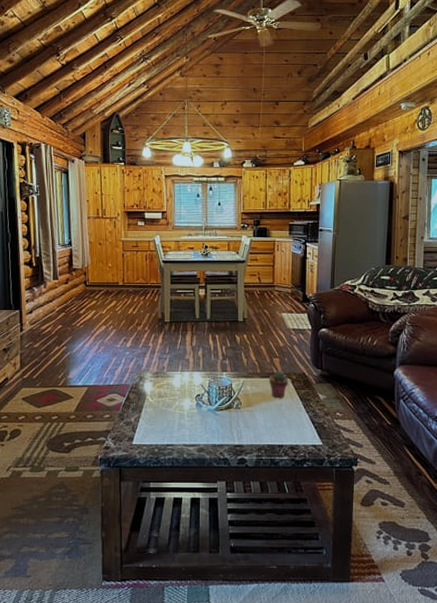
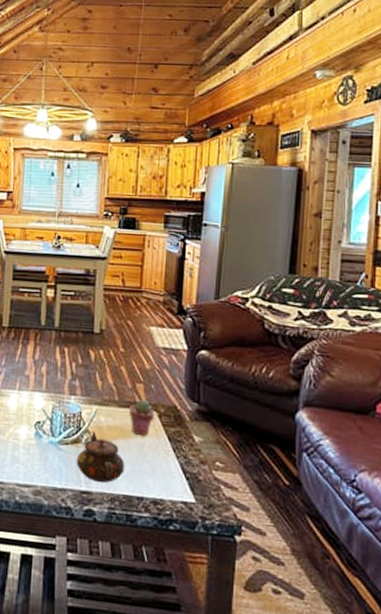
teapot: none [229,398,268,437] -> present [76,431,125,483]

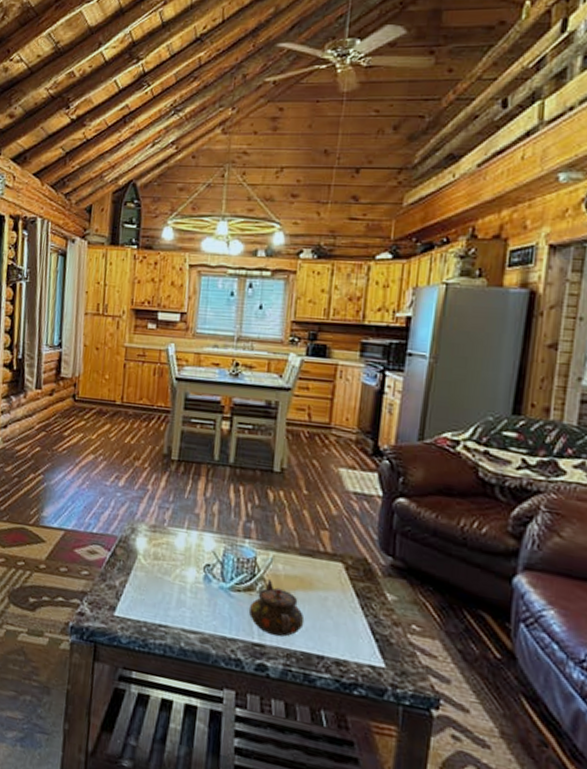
potted succulent: present [129,400,155,436] -> none [311,549,342,589]

